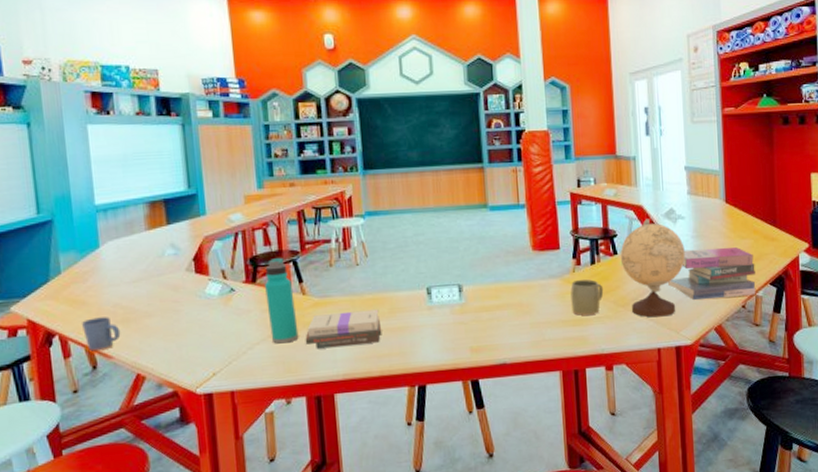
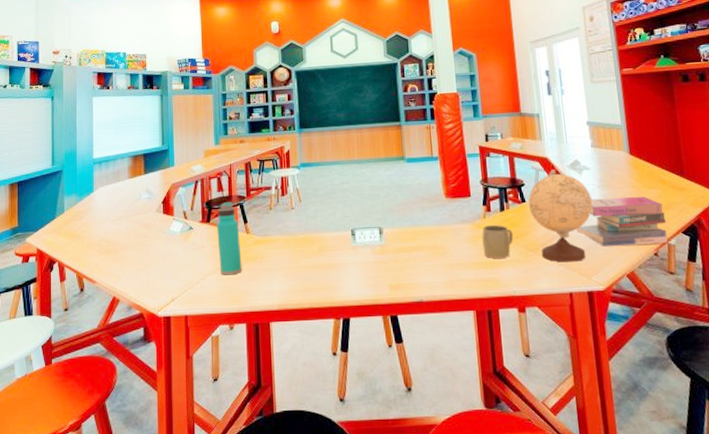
mug: present [81,317,121,352] -> none [75,248,104,277]
books: present [305,309,382,349] -> none [247,248,312,281]

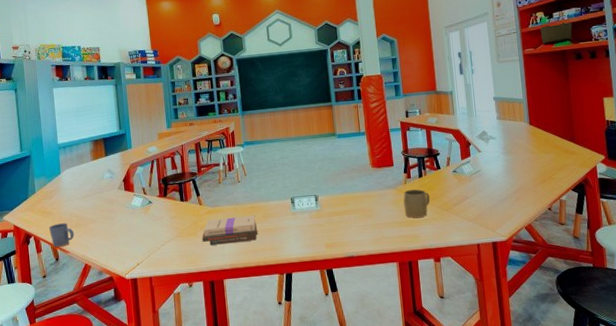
mug: none [75,248,104,277] -> present [48,223,75,248]
water bottle: present [217,201,242,275] -> none [173,177,197,242]
books: none [247,248,312,281] -> present [202,215,258,246]
globe: present [528,169,593,262] -> none [442,140,497,219]
books: present [576,196,668,246] -> none [483,160,560,204]
basket: none [639,40,677,66] -> present [539,23,572,46]

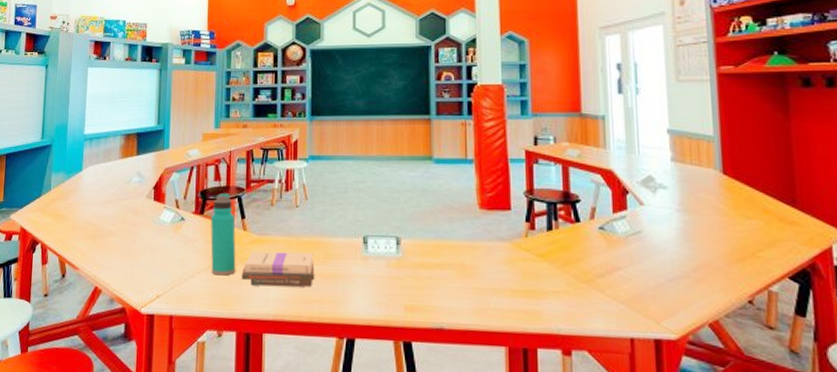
mug: present [48,223,75,248] -> none [59,231,88,262]
water bottle: none [173,177,197,242] -> present [210,192,236,276]
mug: present [403,189,430,218] -> none [522,246,562,287]
basket: present [539,23,572,46] -> none [745,33,798,64]

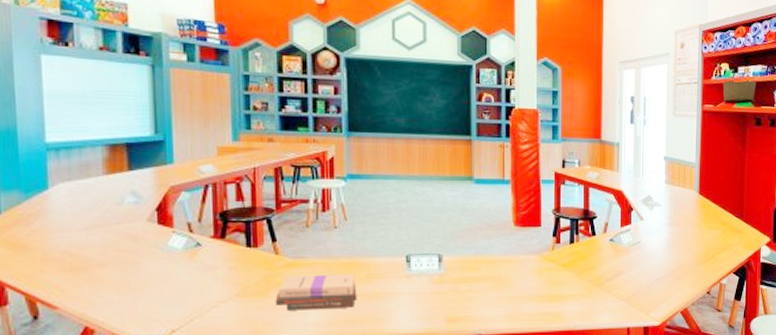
water bottle: present [210,192,236,276] -> none [235,213,269,303]
basket: none [745,33,798,64] -> present [723,79,756,105]

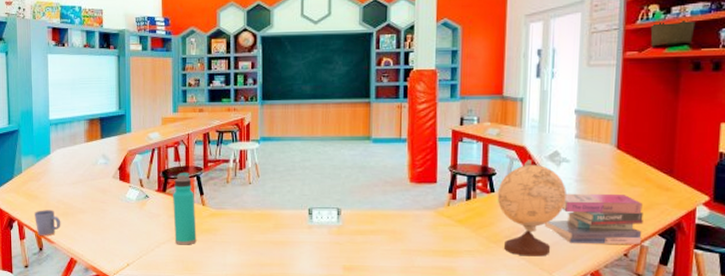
mug: none [22,264,69,300] -> present [33,210,61,237]
water bottle: none [235,213,269,303] -> present [173,172,197,245]
books: present [275,274,357,311] -> none [201,223,266,254]
globe: none [598,204,659,298] -> present [497,160,566,257]
books: none [640,236,721,283] -> present [544,193,644,244]

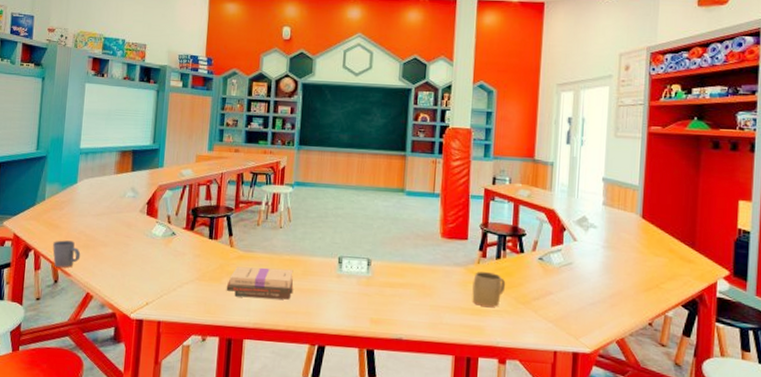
water bottle: present [173,172,197,245] -> none [198,211,223,287]
books: none [201,223,266,254] -> present [226,266,294,300]
mug: none [443,214,477,247] -> present [472,272,506,307]
globe: present [497,160,566,257] -> none [526,223,594,321]
books: present [544,193,644,244] -> none [571,258,667,314]
basket: present [650,21,696,50] -> none [673,100,714,127]

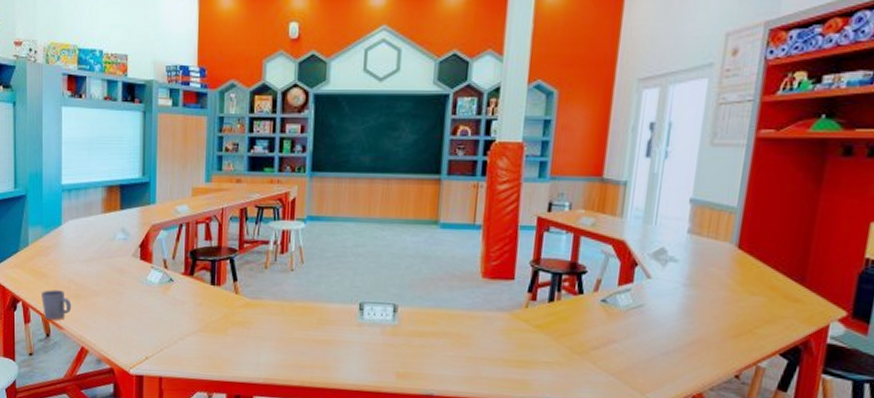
books: present [226,266,294,300] -> none [232,316,308,352]
mug: present [472,272,506,307] -> none [517,317,560,358]

